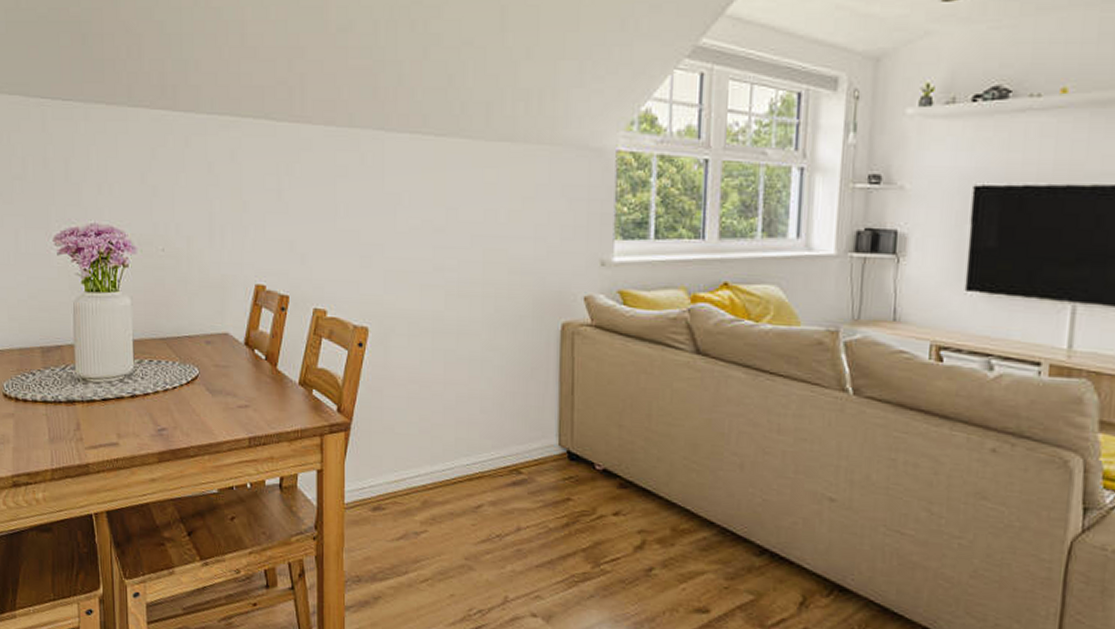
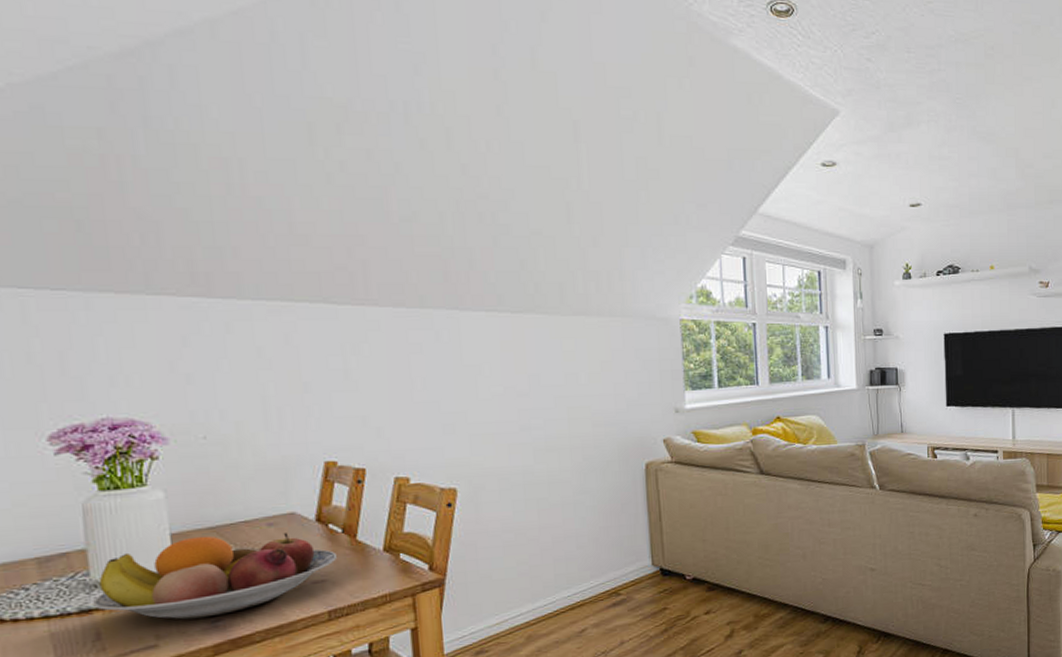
fruit bowl: none [75,345,260,425] -> present [91,533,338,620]

